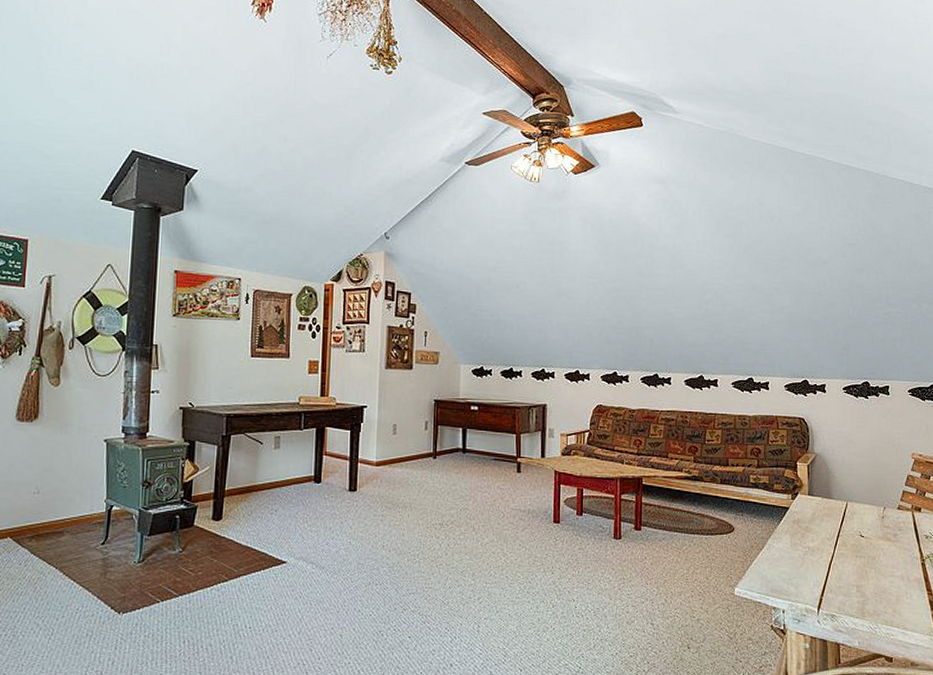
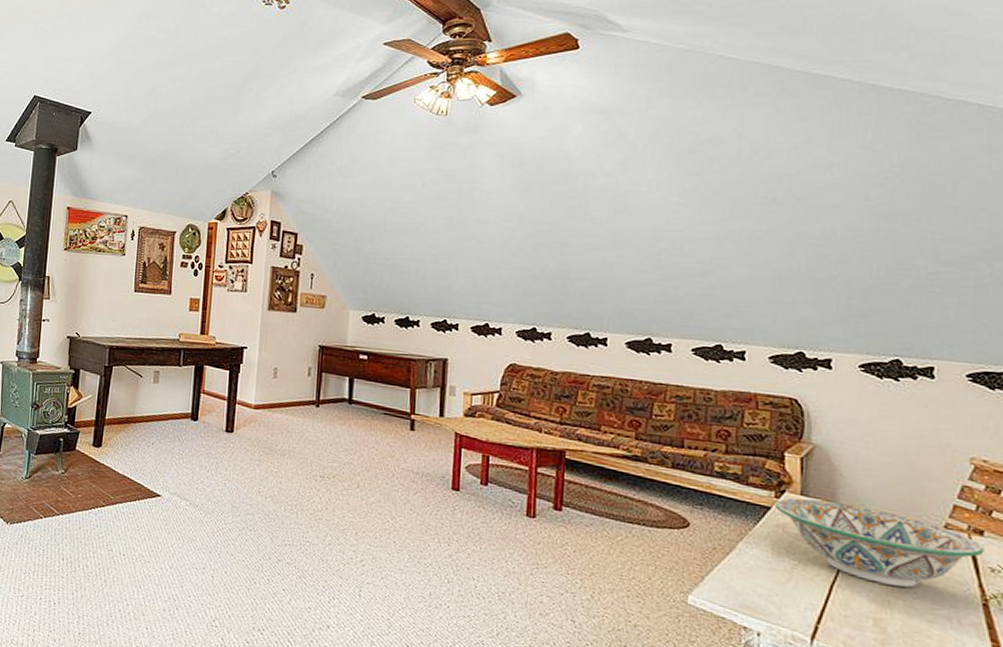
decorative bowl: none [791,498,921,558] -> present [774,498,984,588]

